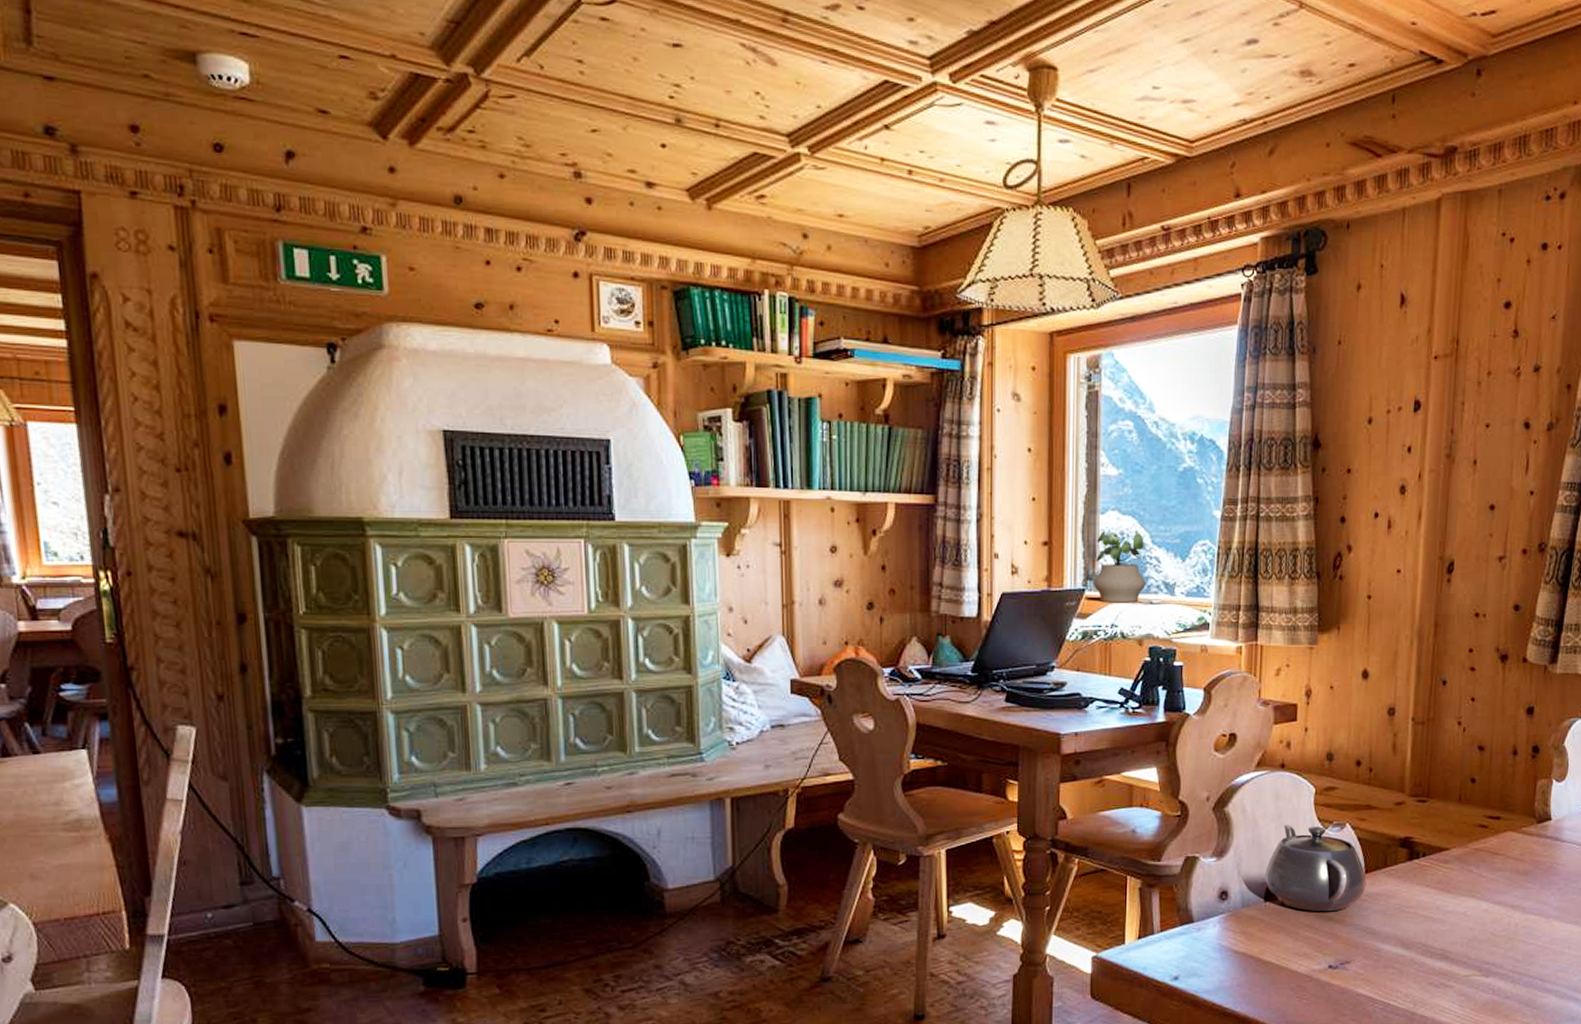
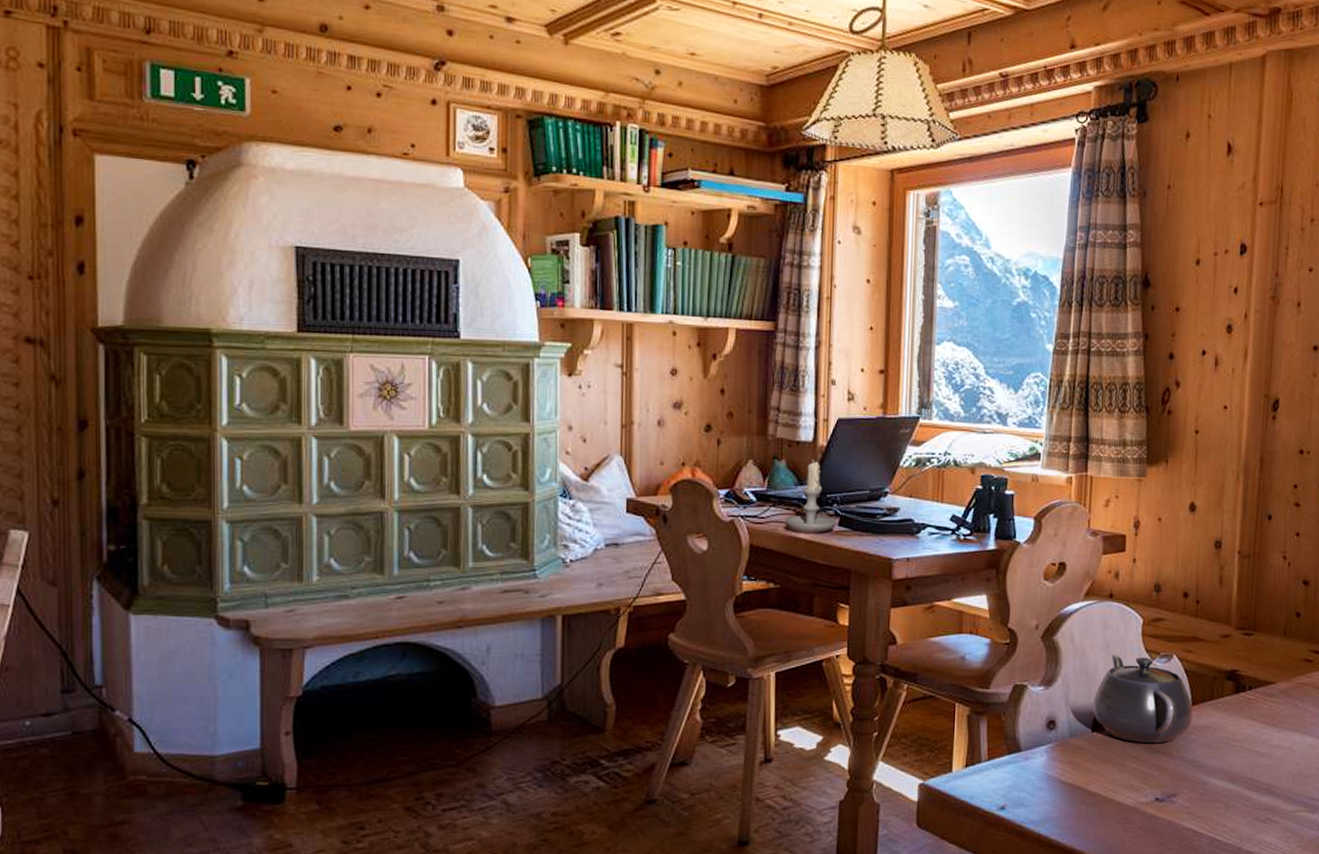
candle: none [952,635,1003,709] -> present [785,460,836,533]
potted plant: present [1093,530,1147,603] -> none [927,361,980,432]

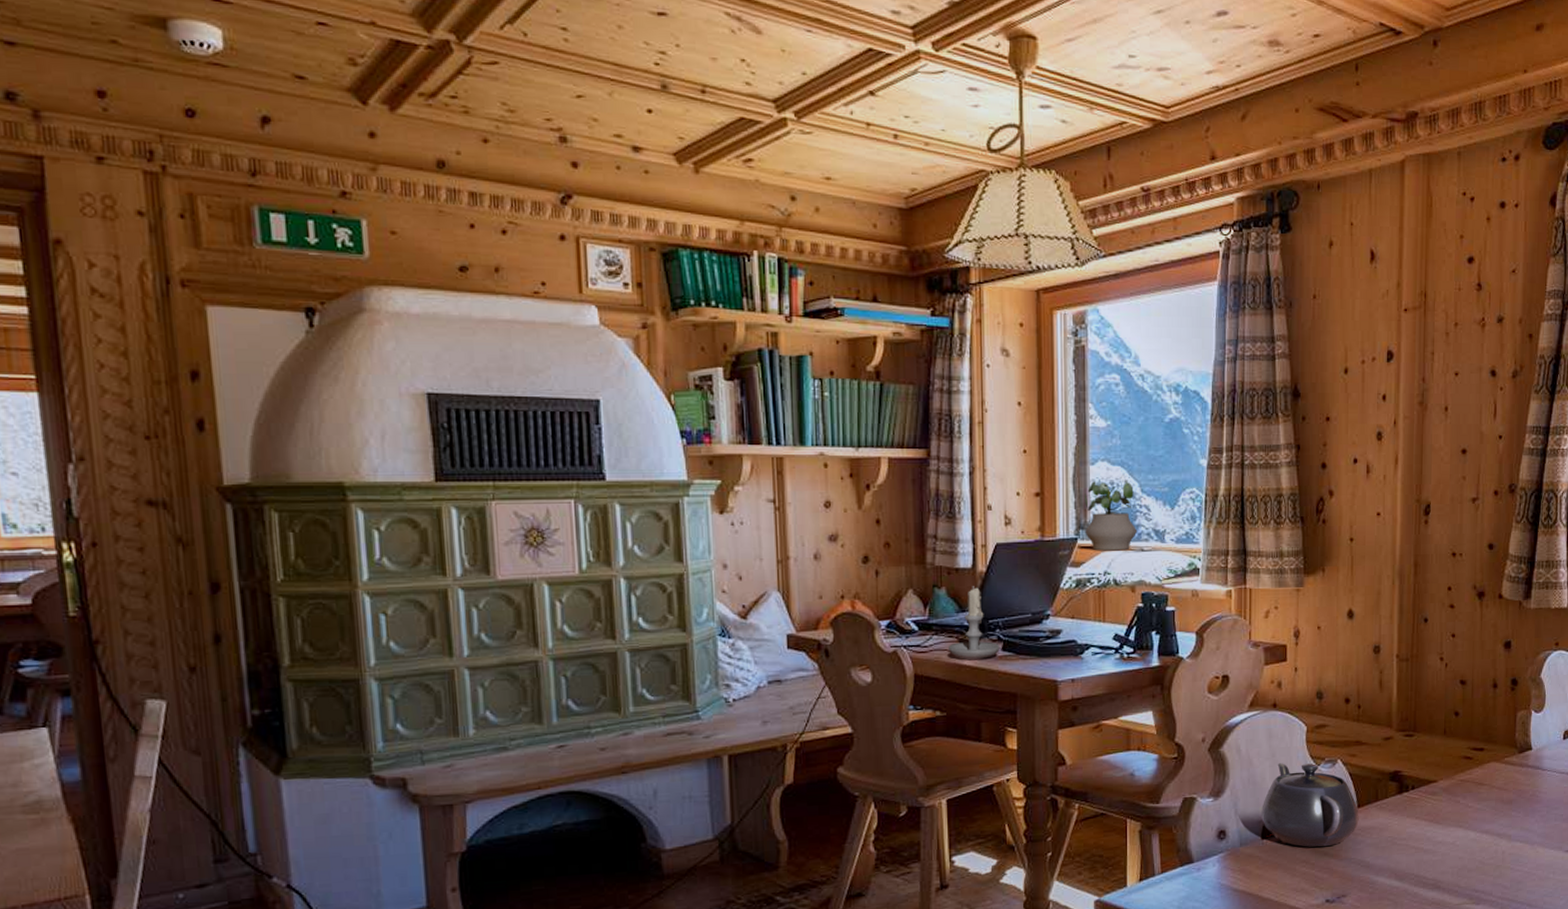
potted plant: none [927,361,980,432] -> present [1085,480,1138,551]

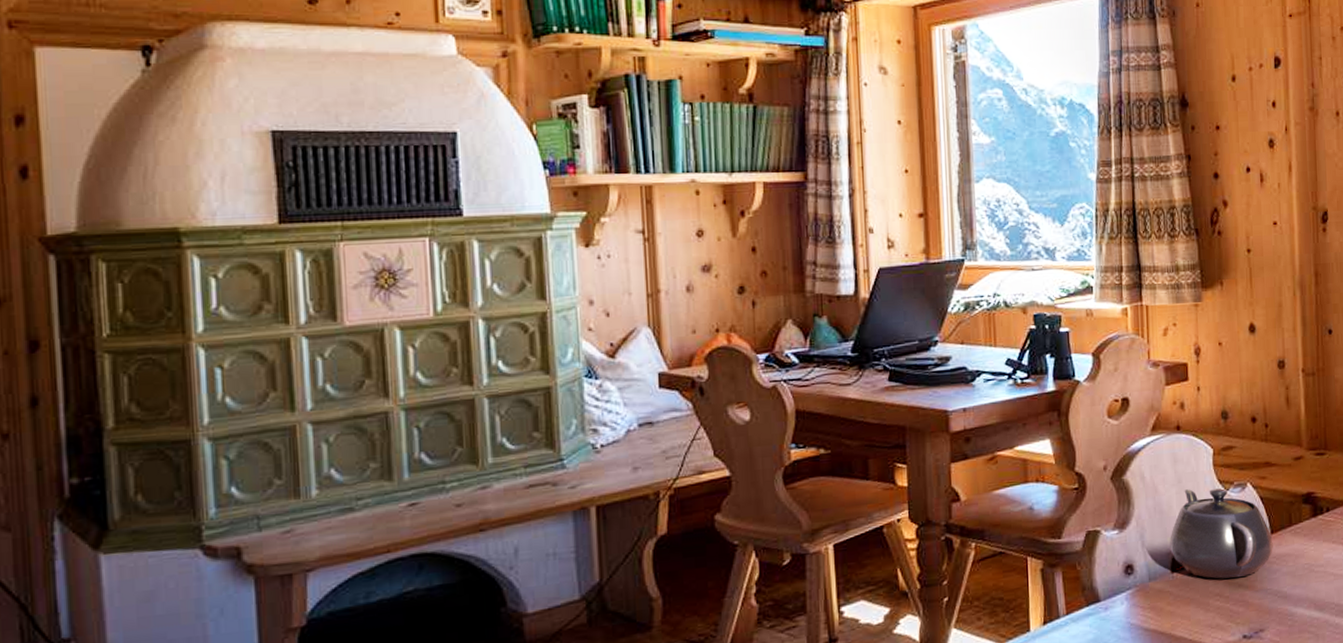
candle: present [949,586,999,659] -> none [832,314,886,392]
potted plant: present [1085,480,1138,551] -> none [970,197,1027,272]

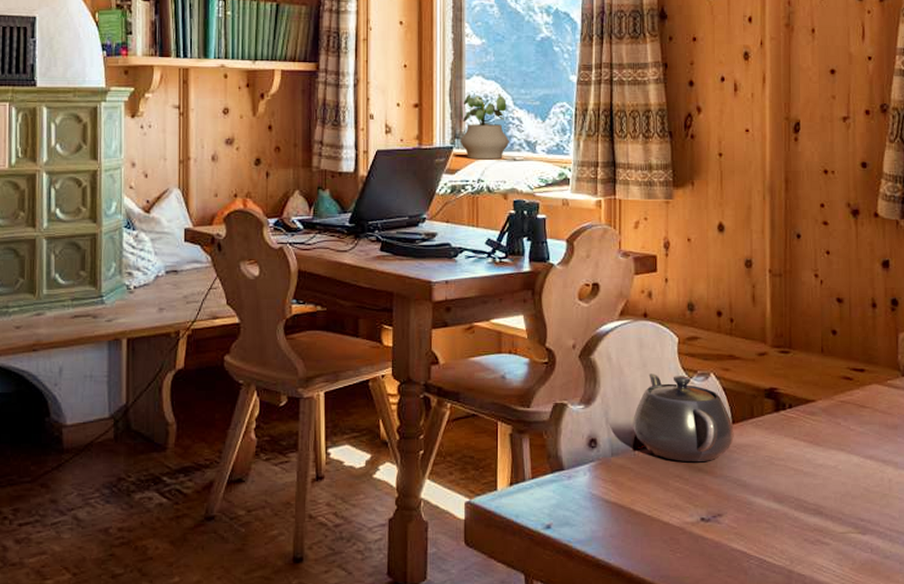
potted plant: none [970,197,1027,272] -> present [460,93,510,160]

